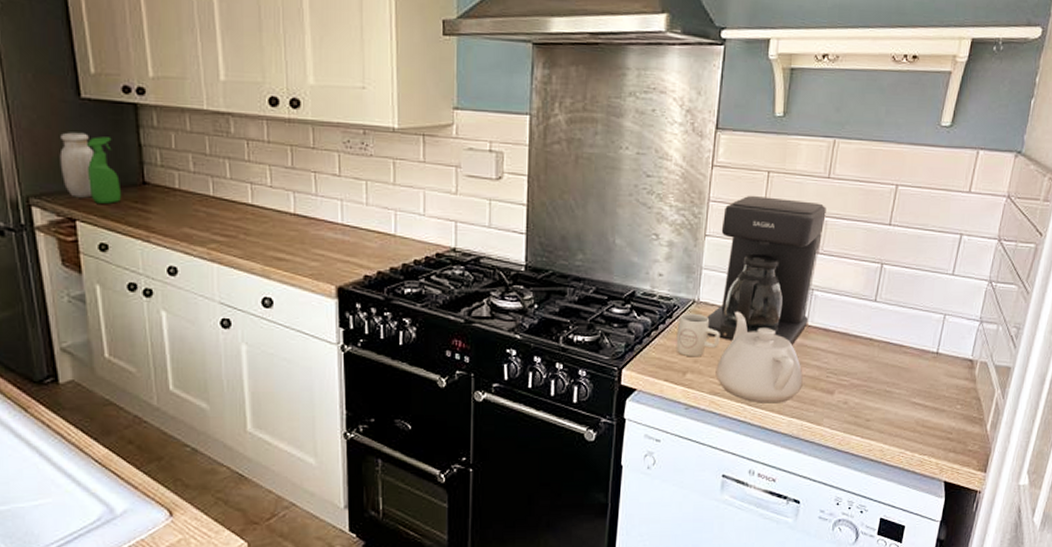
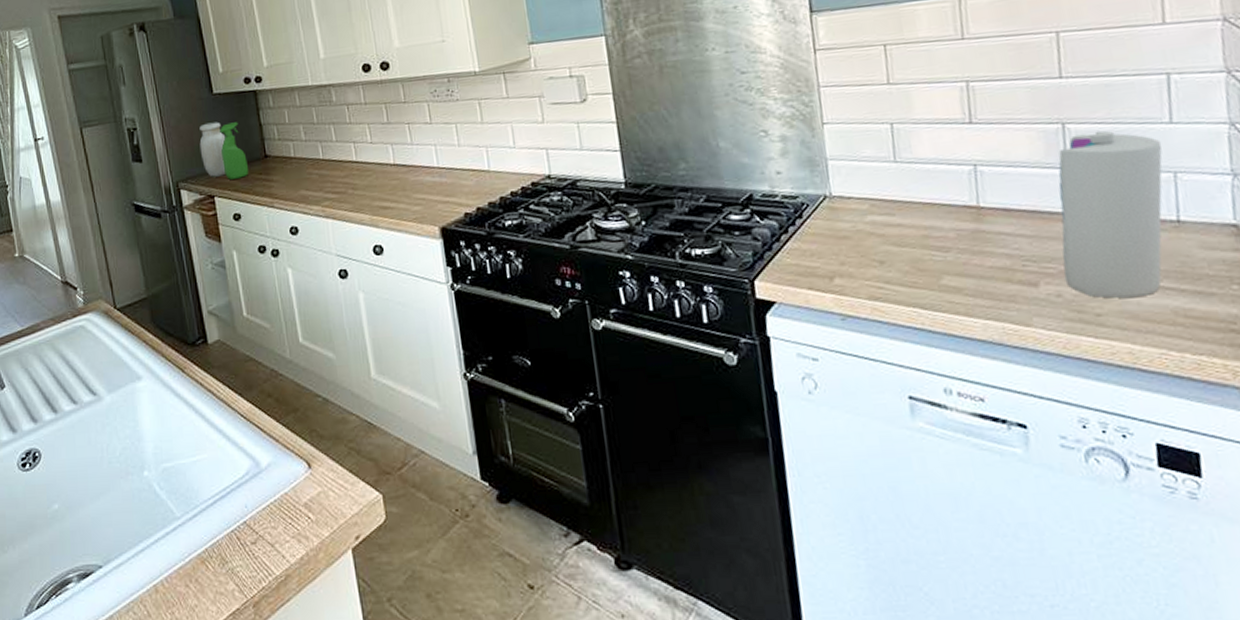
mug: present [676,313,720,357] -> none [811,209,869,260]
coffee maker: present [707,196,826,345] -> none [839,68,979,236]
teapot: present [715,311,803,403] -> none [869,200,992,306]
paper towel holder: none [852,274,943,409] -> present [1058,130,1163,299]

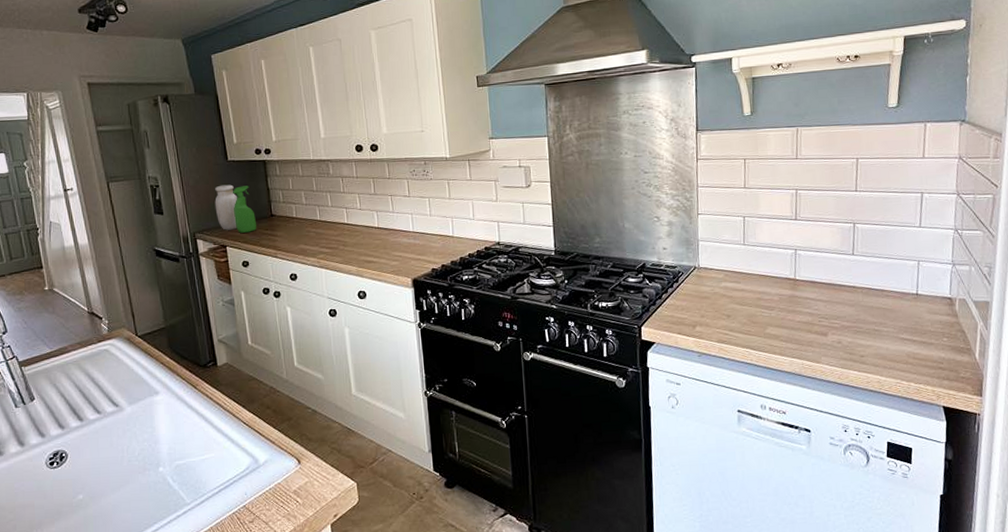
paper towel holder: present [1058,130,1163,299] -> none [844,230,913,346]

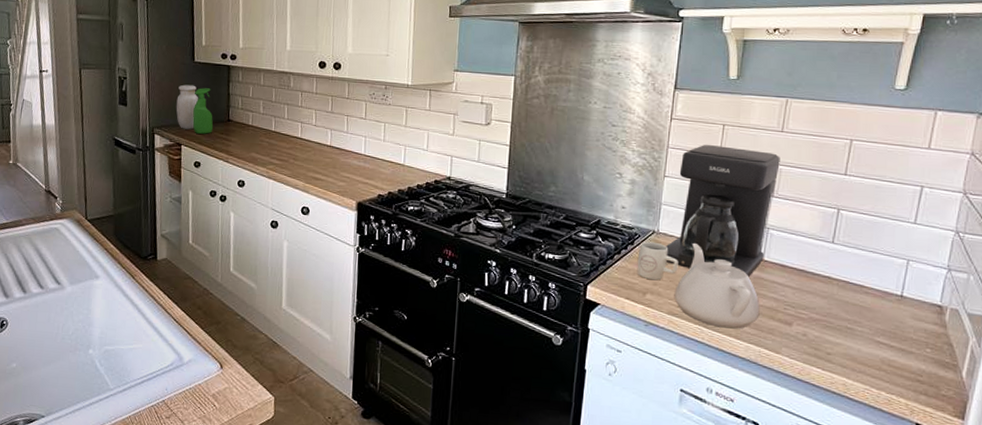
mug: none [683,277,721,313] -> present [636,241,678,281]
coffee maker: none [708,179,799,297] -> present [665,145,780,277]
teapot: none [720,272,798,348] -> present [674,242,760,329]

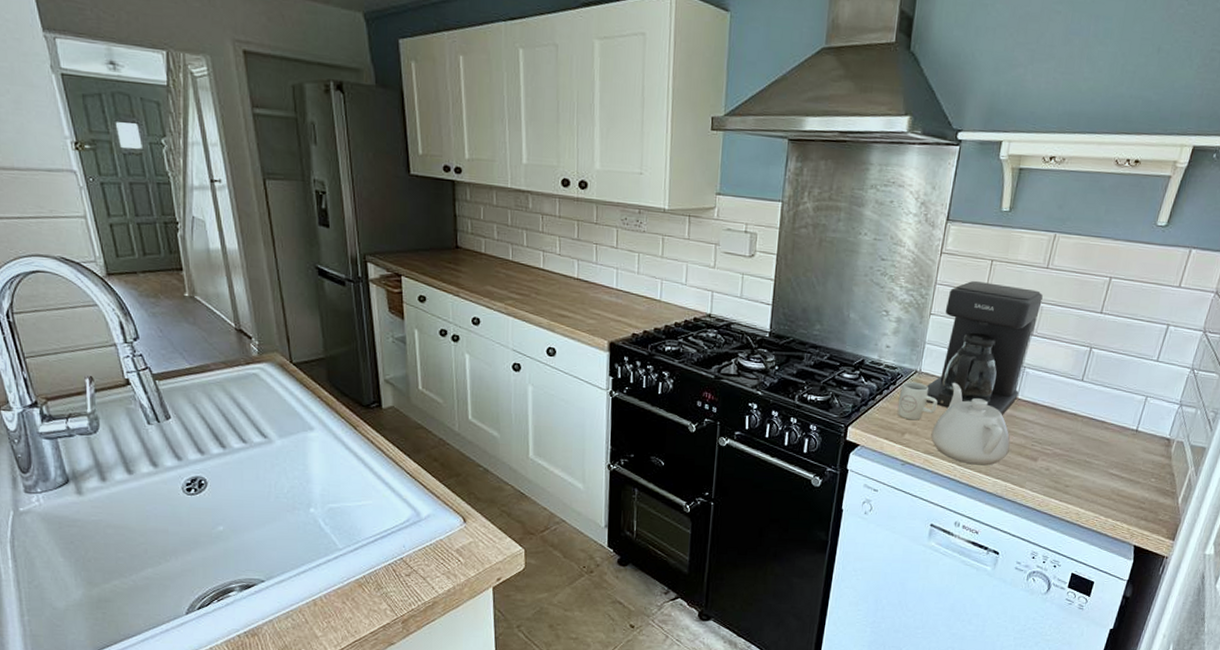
jar: present [176,84,199,130] -> none [391,202,419,258]
spray bottle: present [192,88,214,135] -> none [412,207,439,264]

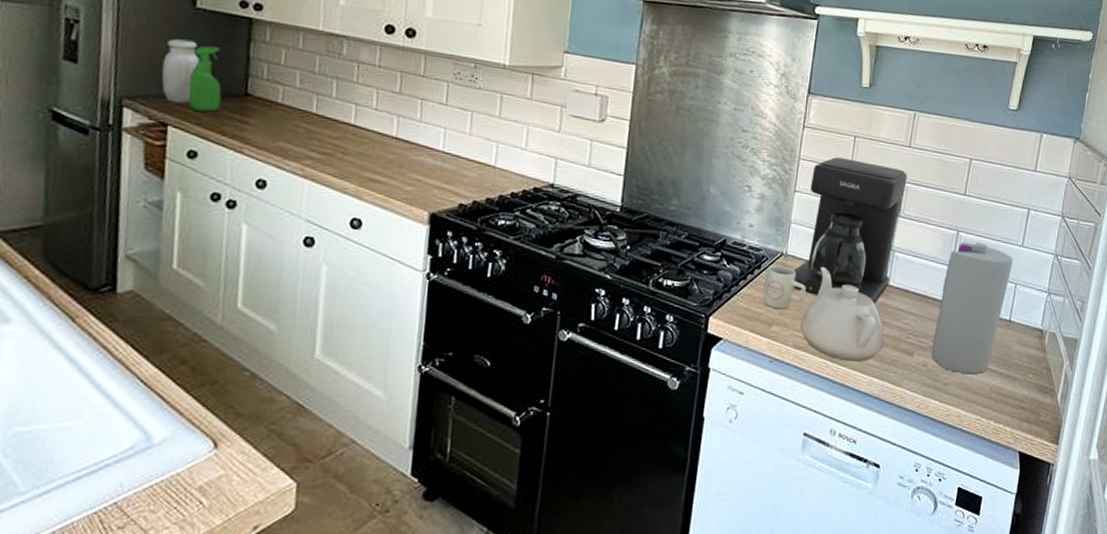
jar: none [391,202,419,258] -> present [161,38,201,104]
spray bottle: none [412,207,439,264] -> present [188,45,222,112]
paper towel holder: none [1054,357,1147,478] -> present [931,242,1014,375]

